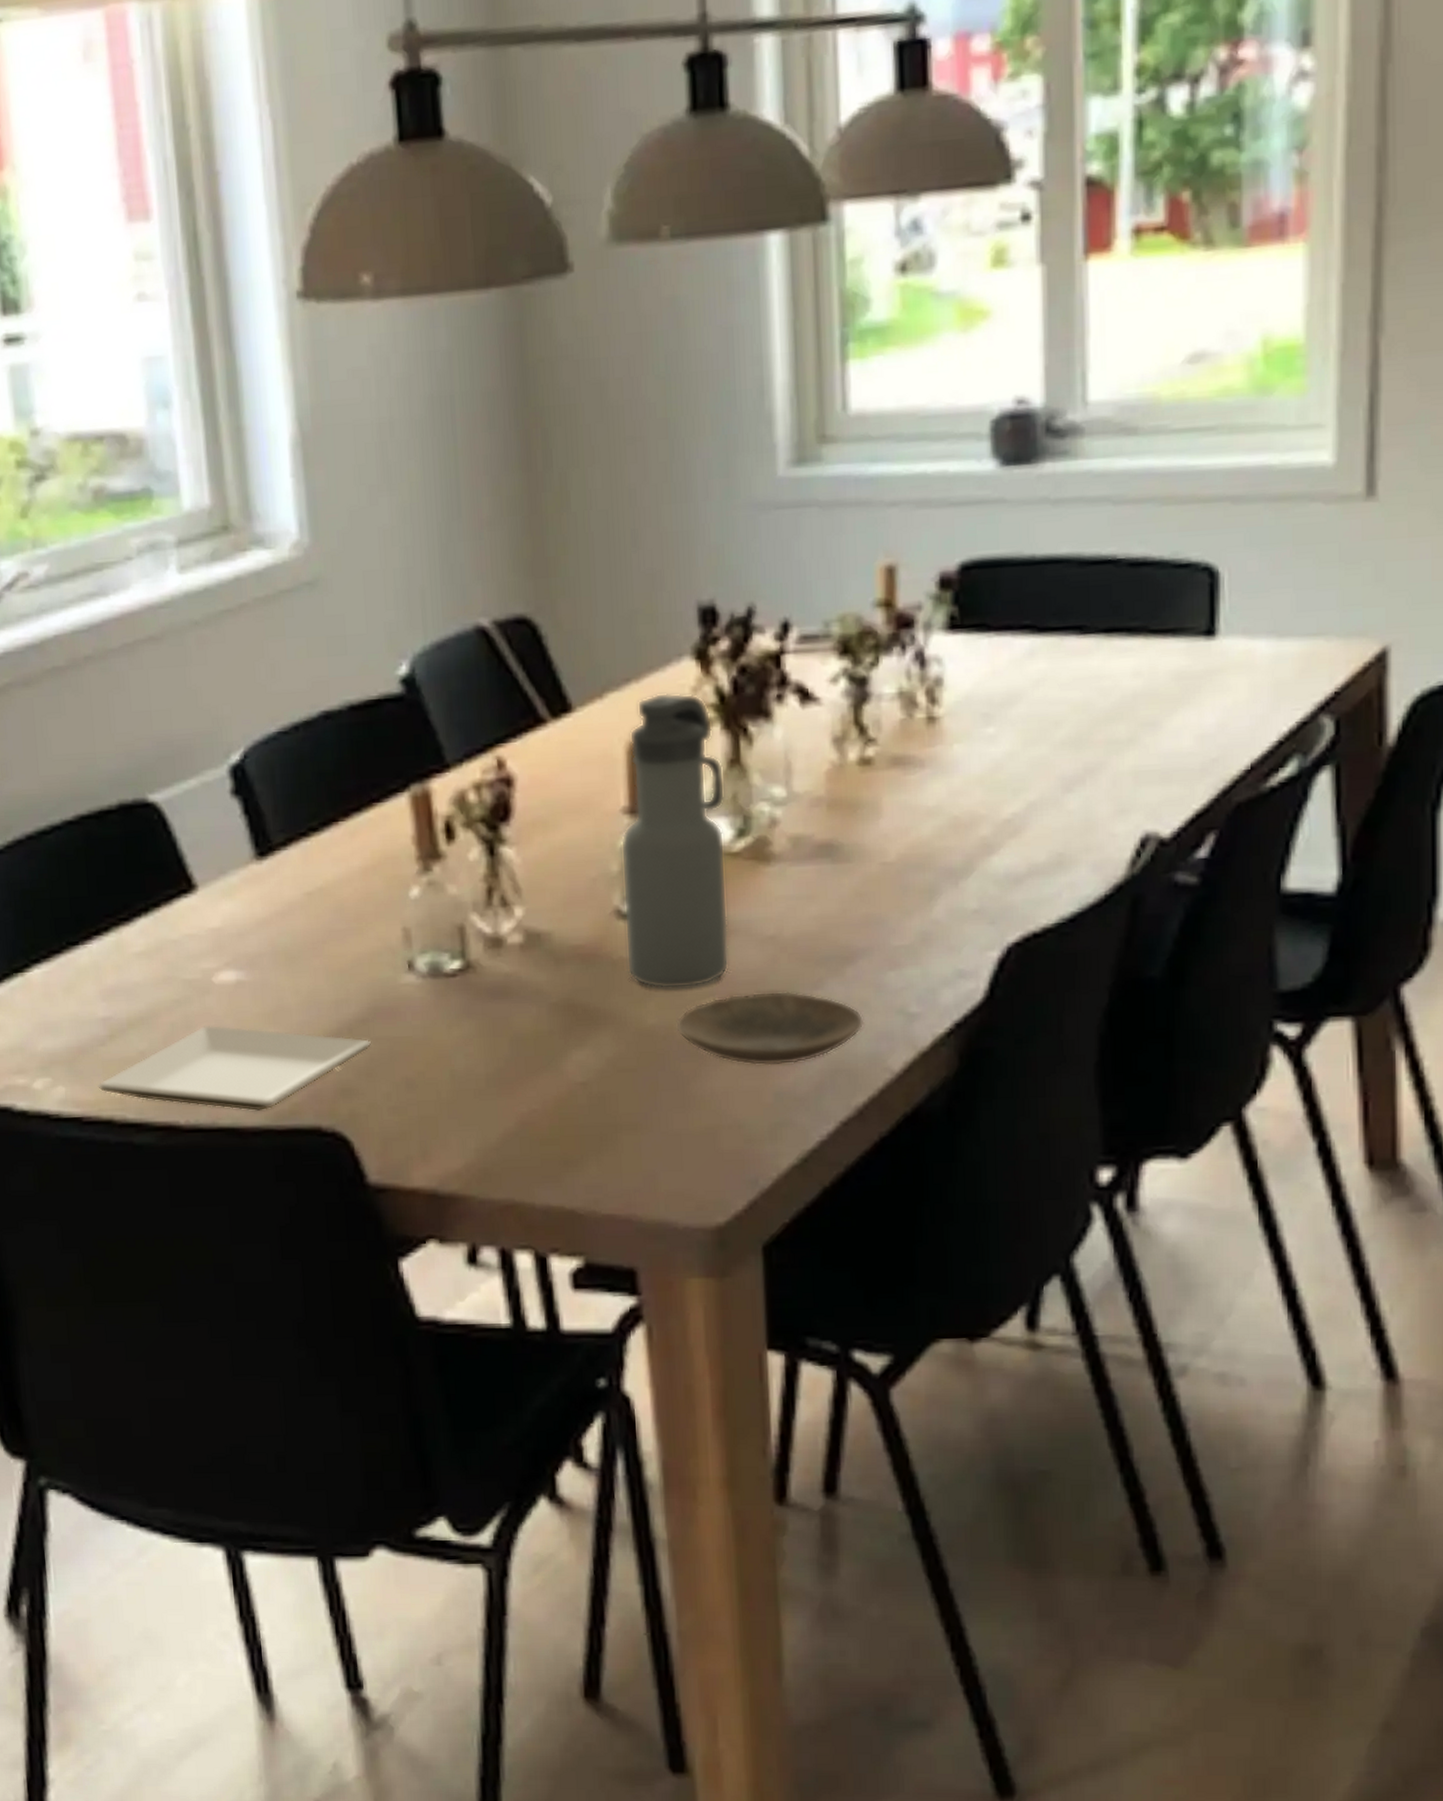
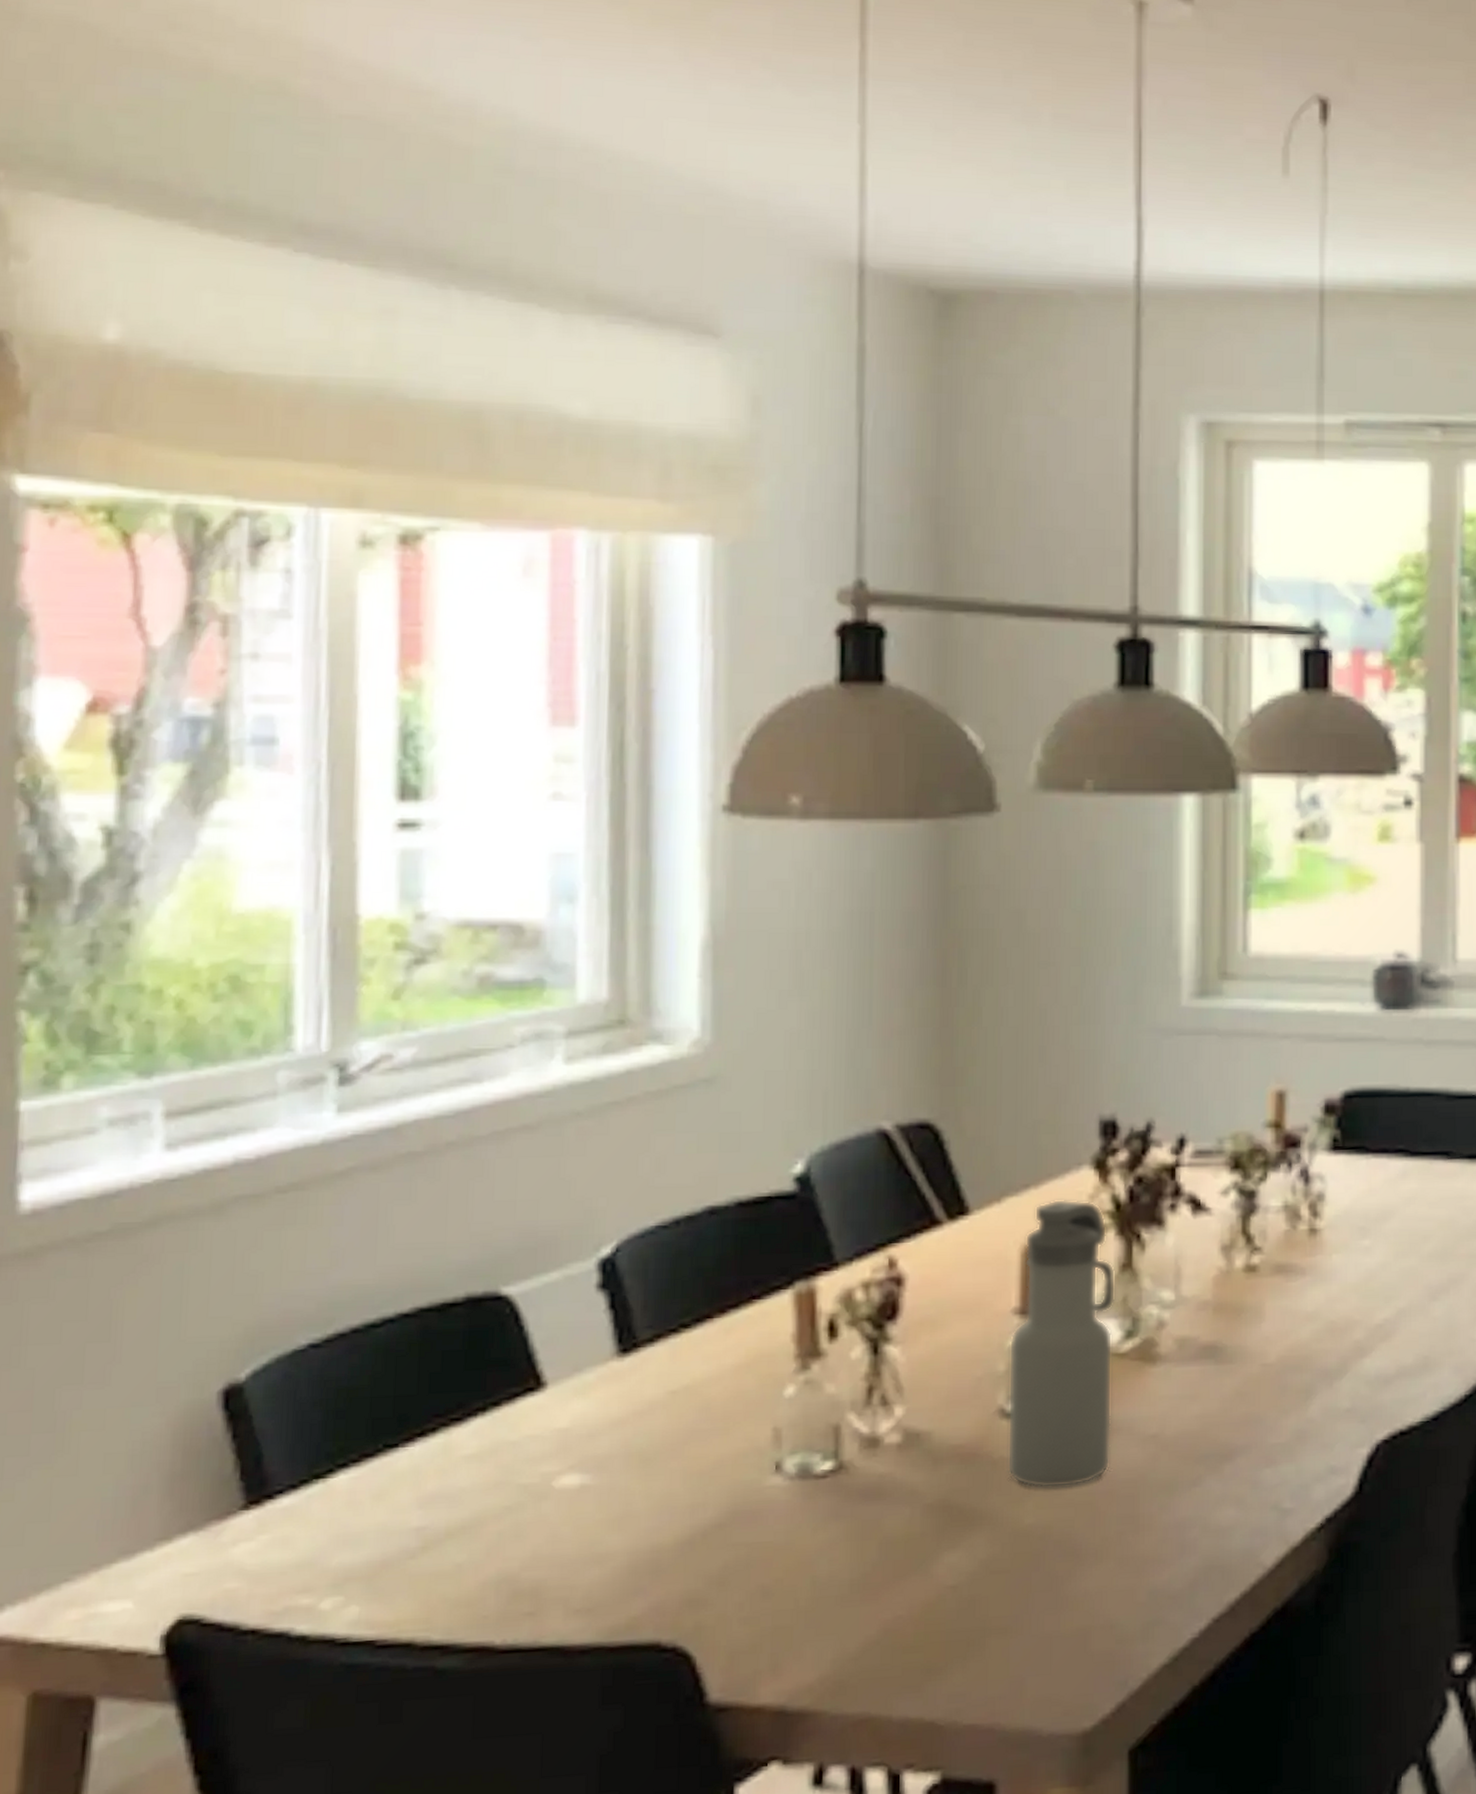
plate: present [98,1025,371,1111] -> none [400,1533,726,1627]
plate: present [675,990,864,1066] -> none [1052,1488,1240,1564]

